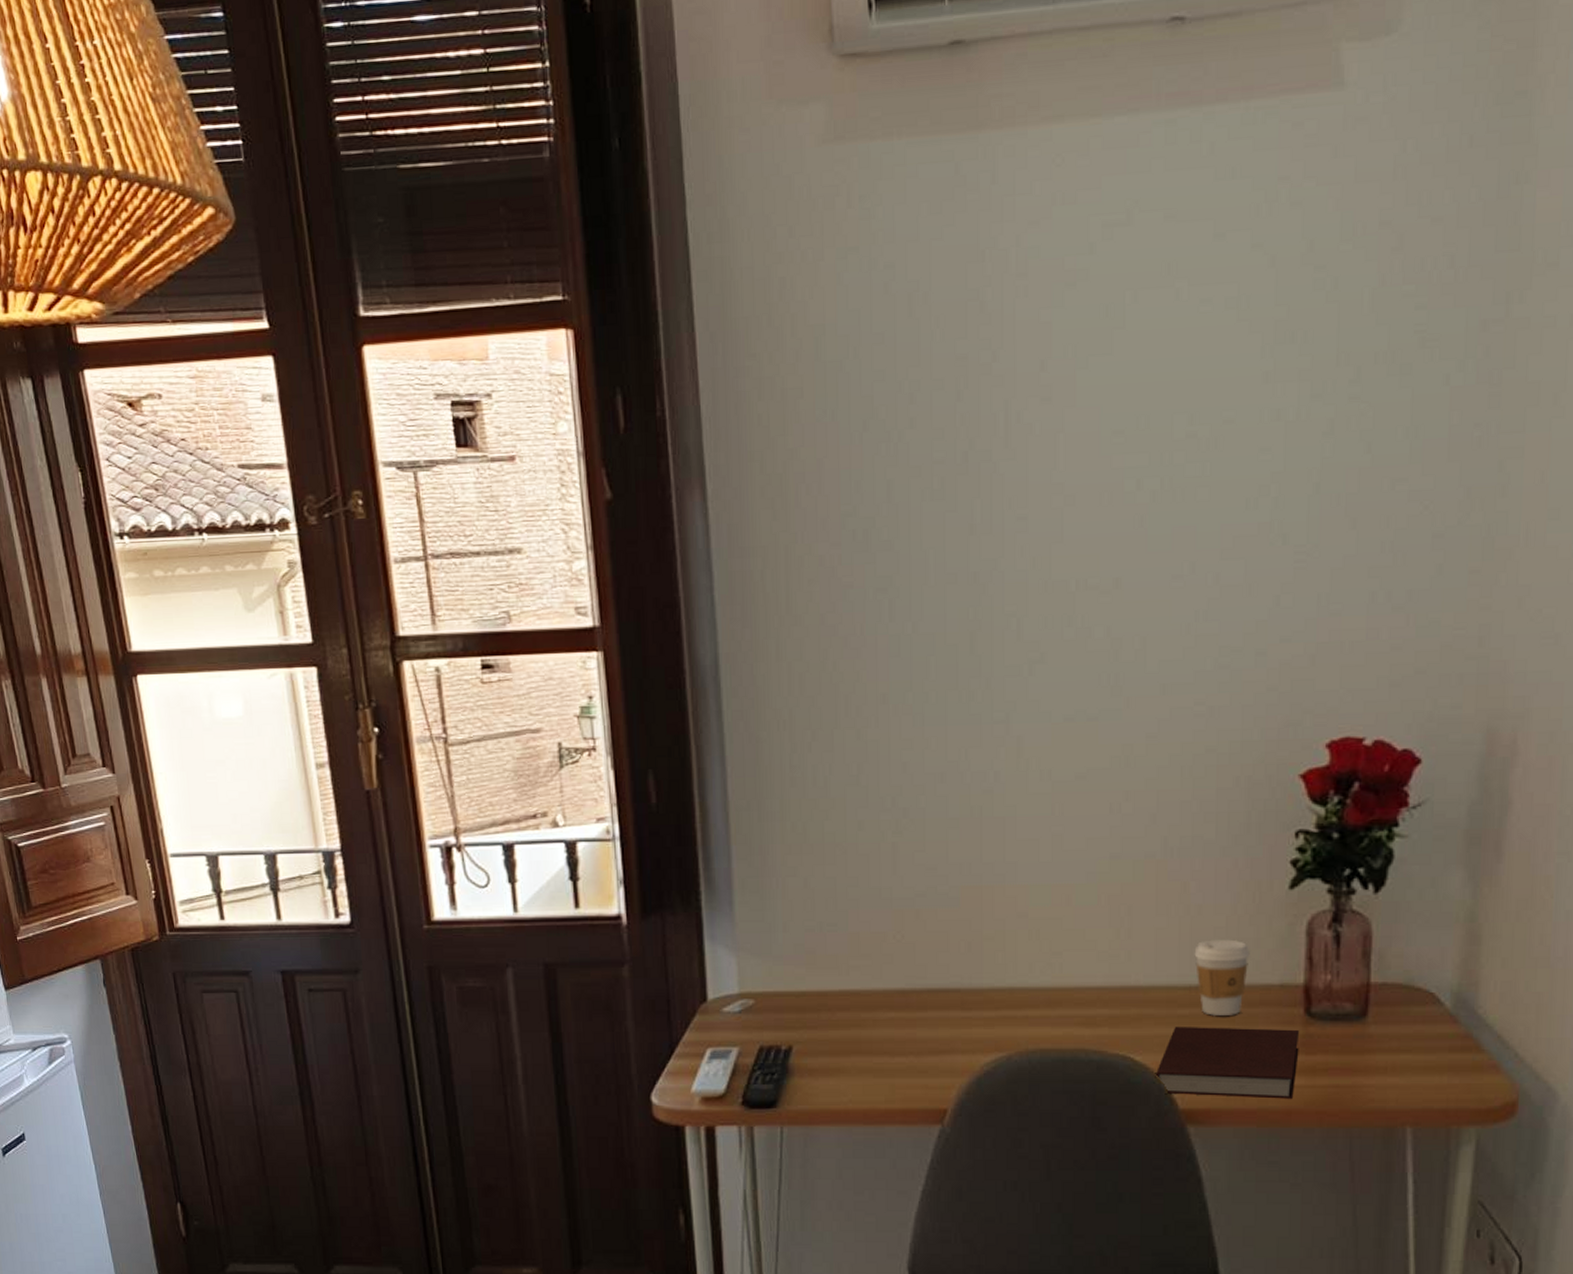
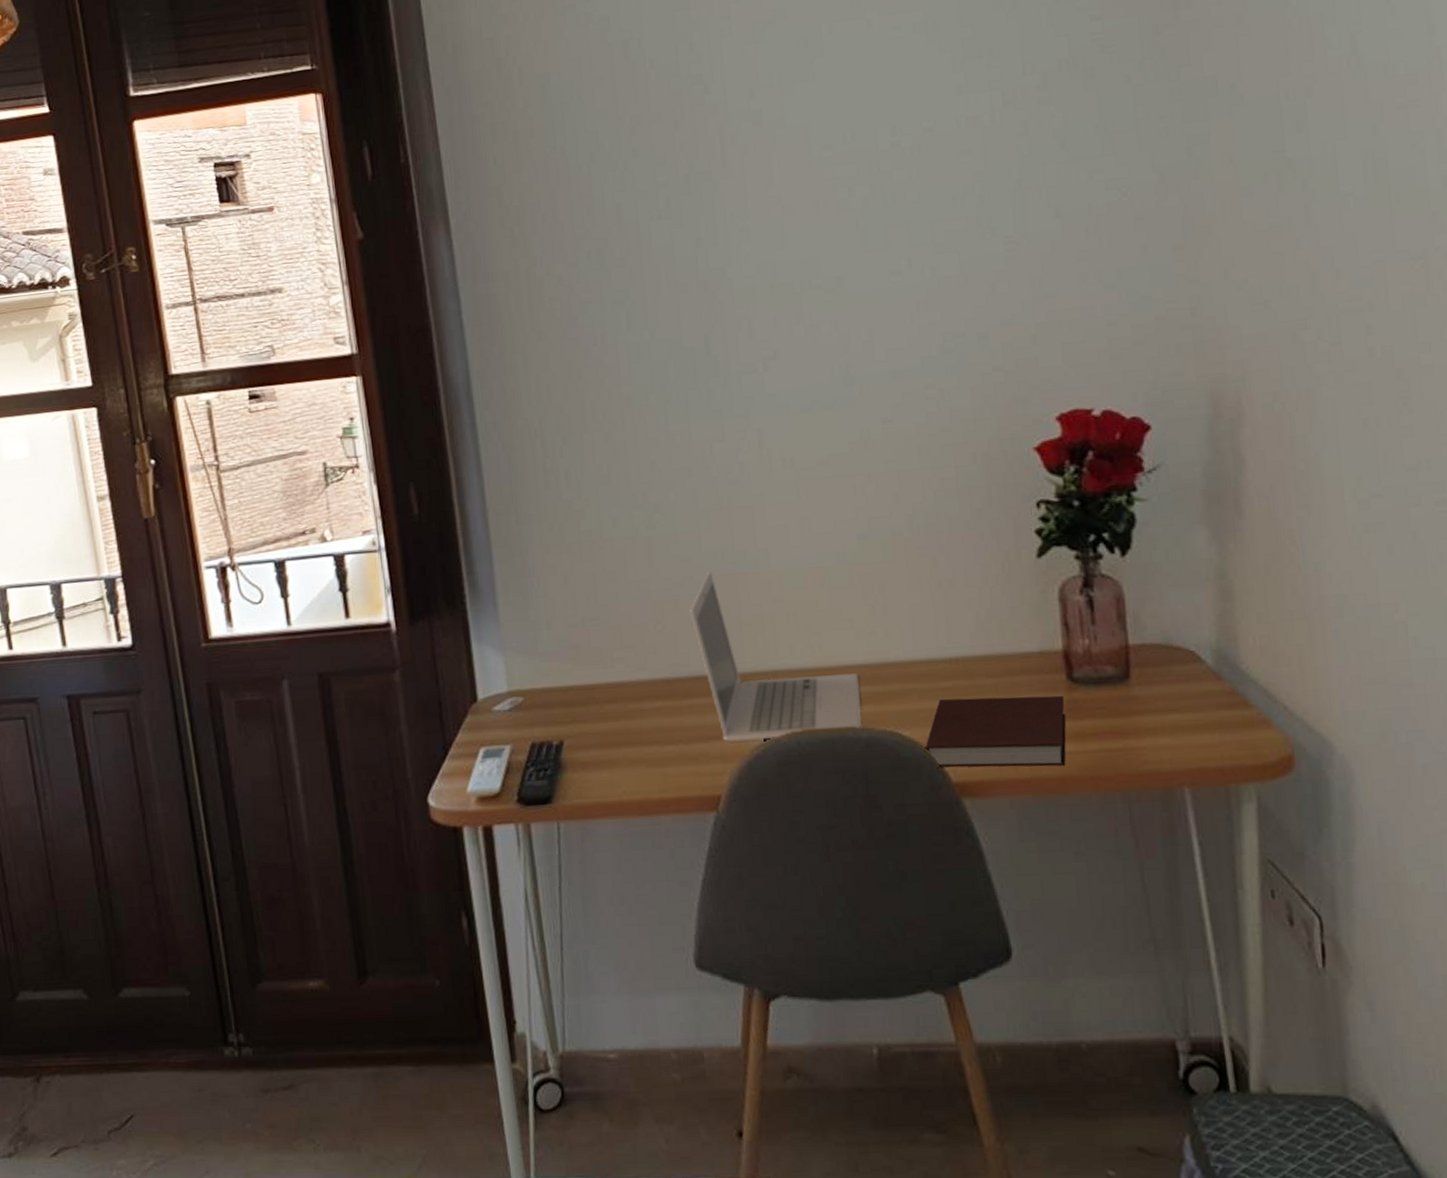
laptop: none [931,881,1097,1057] -> present [689,570,863,742]
coffee cup: present [1194,939,1250,1016] -> none [950,610,1006,687]

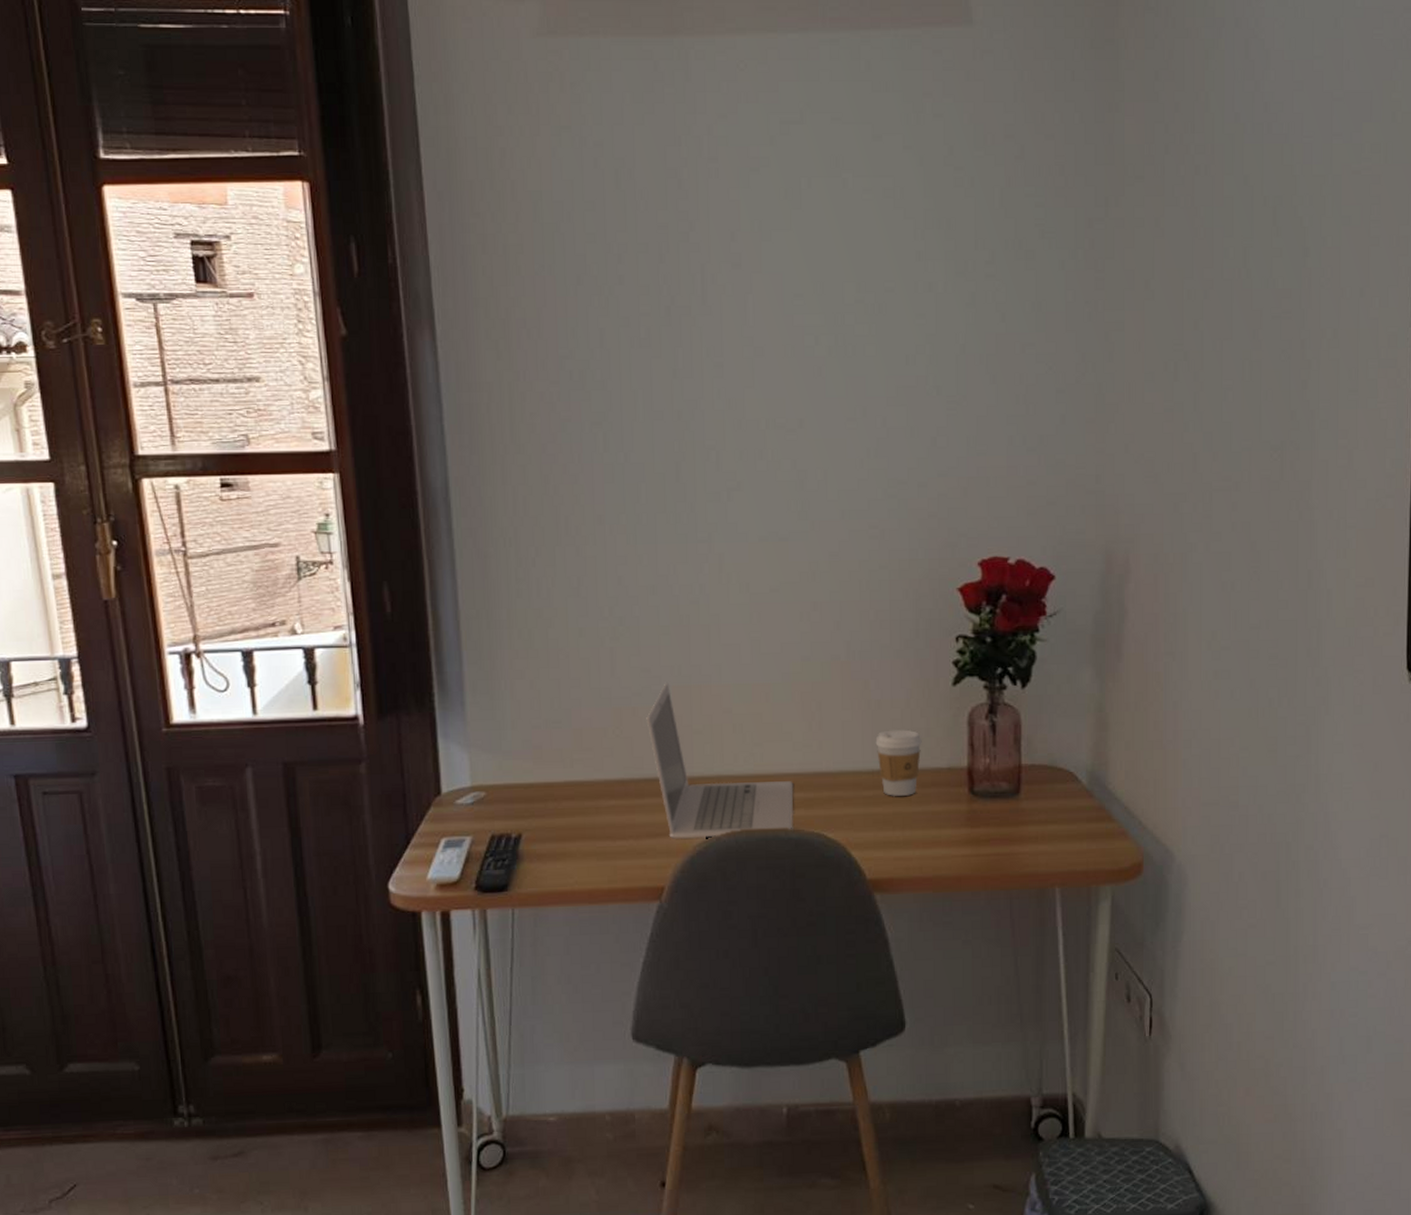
notebook: present [924,695,1066,768] -> none [845,806,966,867]
coffee cup: none [950,610,1006,687] -> present [875,729,922,796]

